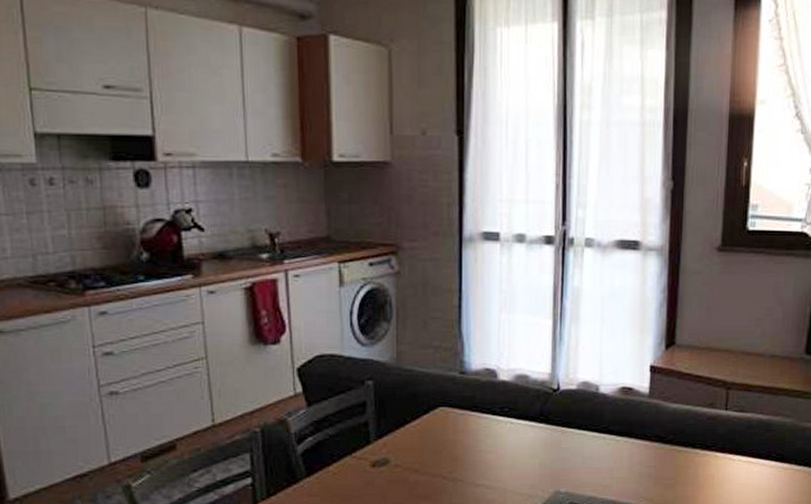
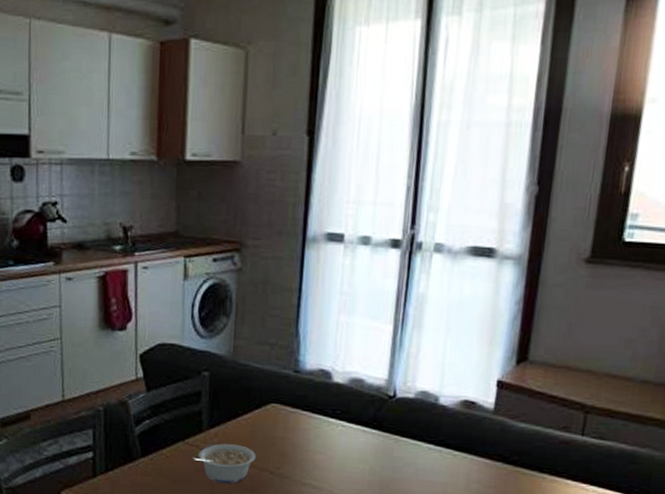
legume: none [361,453,427,495] -> present [192,443,256,484]

